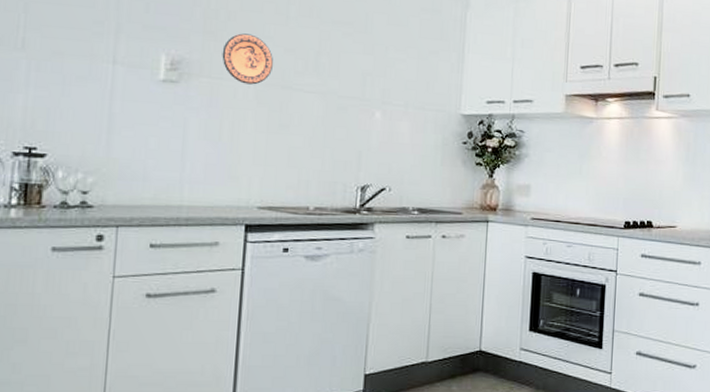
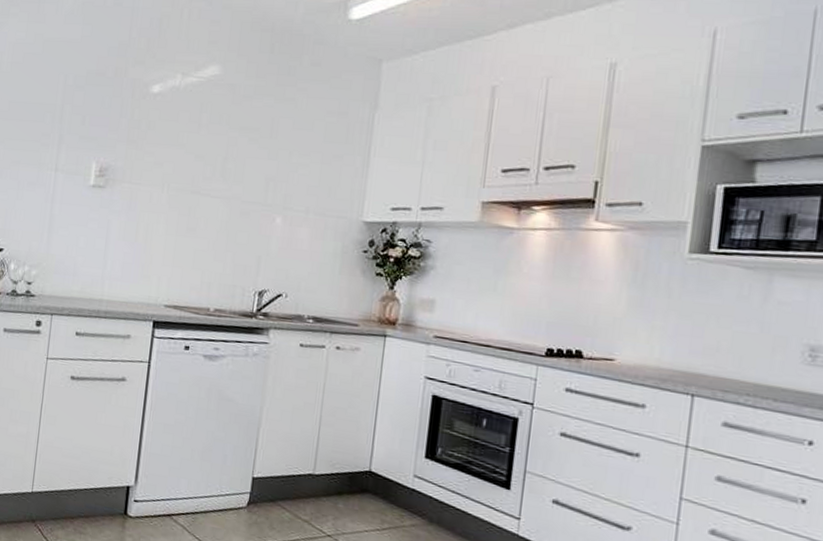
decorative plate: present [222,33,273,85] -> none [141,141,185,190]

